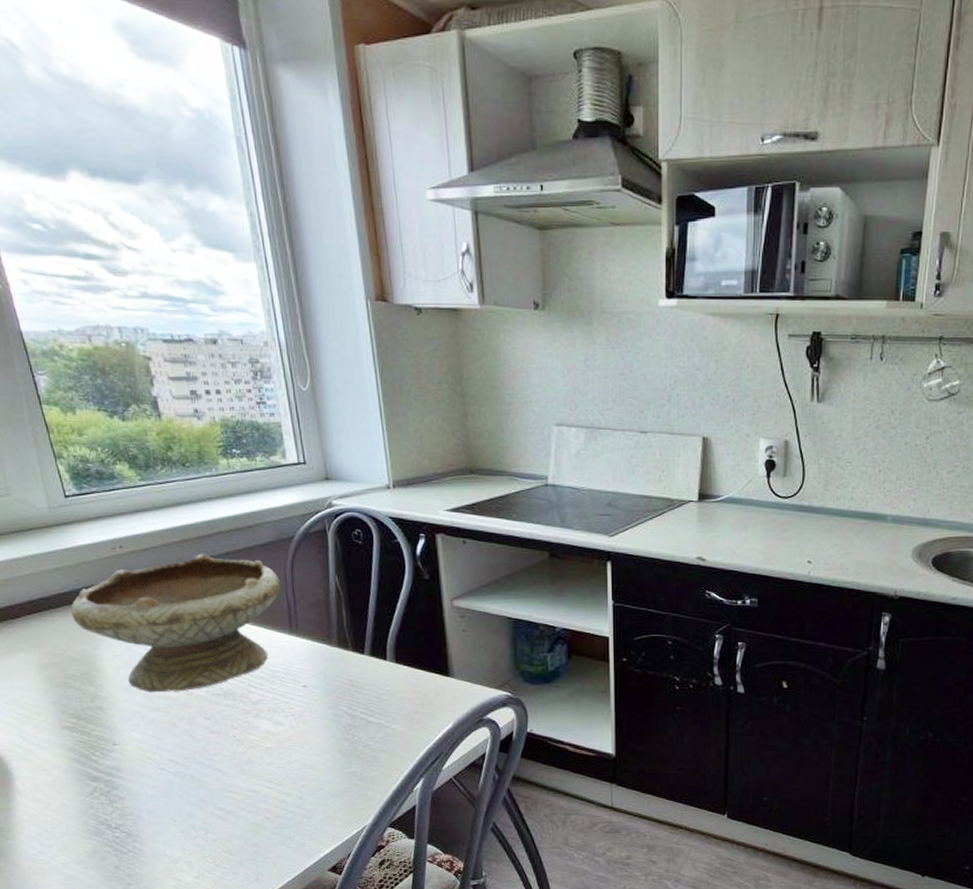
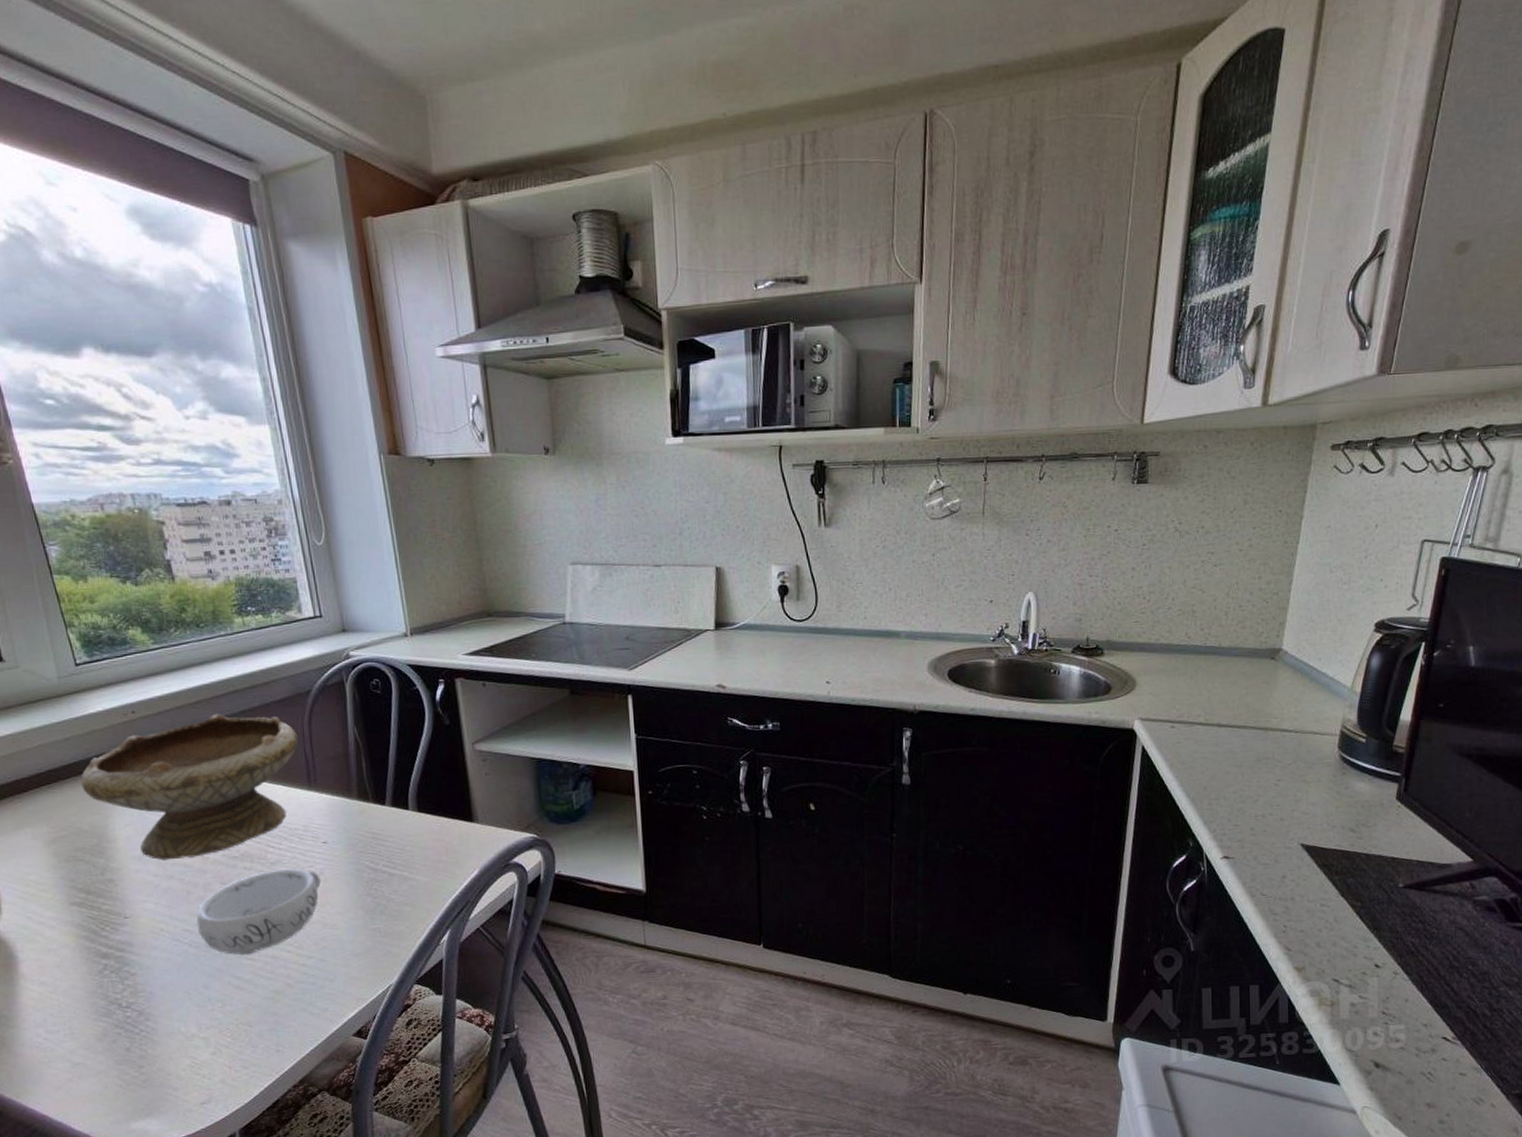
decorative bowl: none [181,708,300,788] -> present [196,868,321,956]

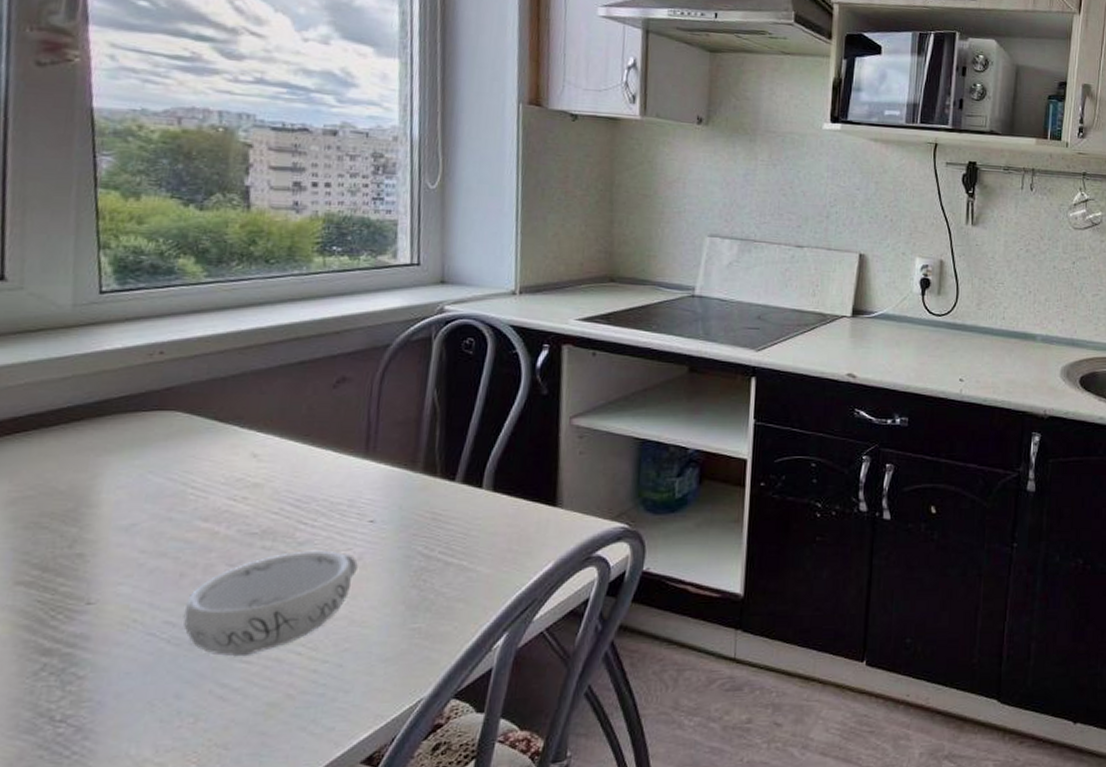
bowl: present [81,713,298,861] -> none [70,361,364,533]

